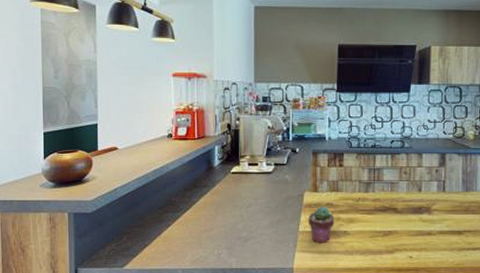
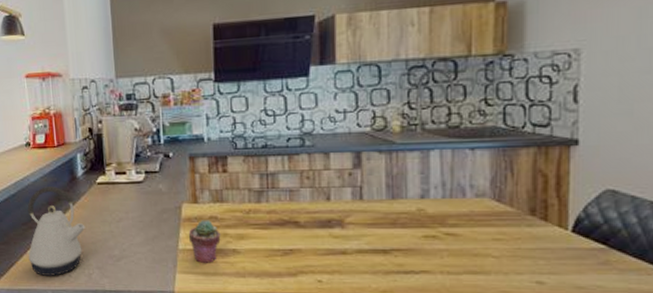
kettle: none [161,174,218,256] -> present [27,186,86,276]

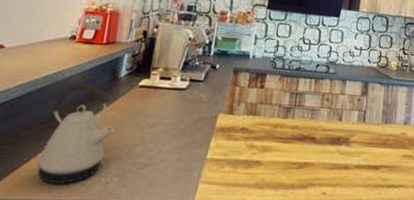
potted succulent: present [188,220,221,263] -> none [217,131,248,174]

